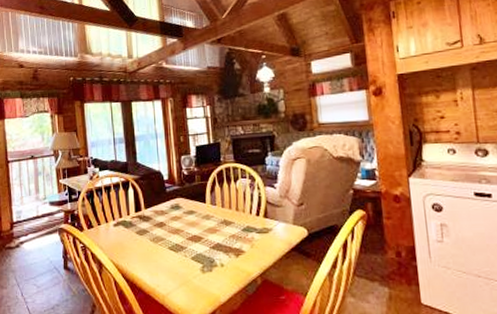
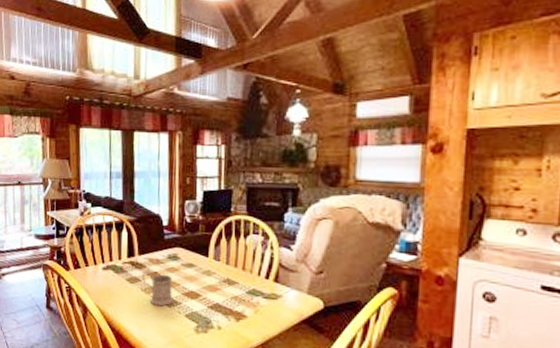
mug: none [150,221,179,253] -> present [142,269,173,307]

